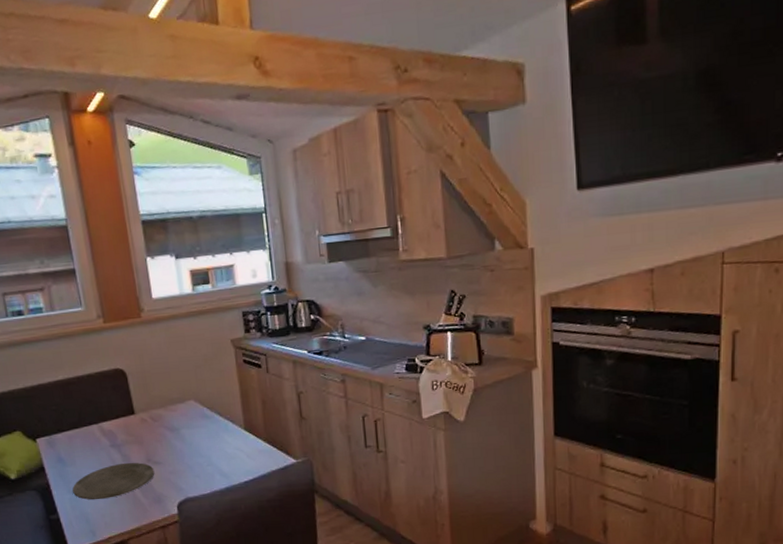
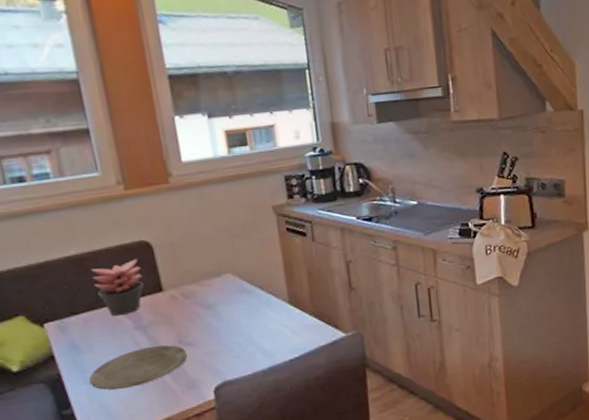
succulent plant: none [75,385,119,434] -> present [91,259,144,316]

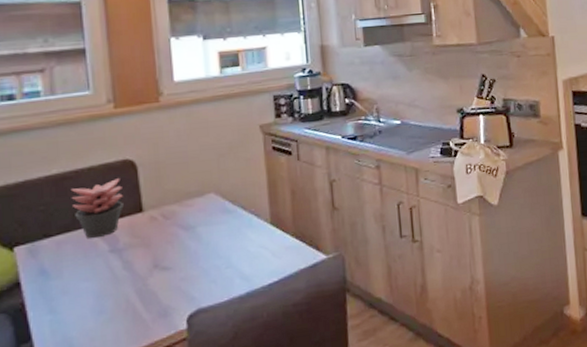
plate: present [89,345,188,390] -> none [55,269,162,321]

